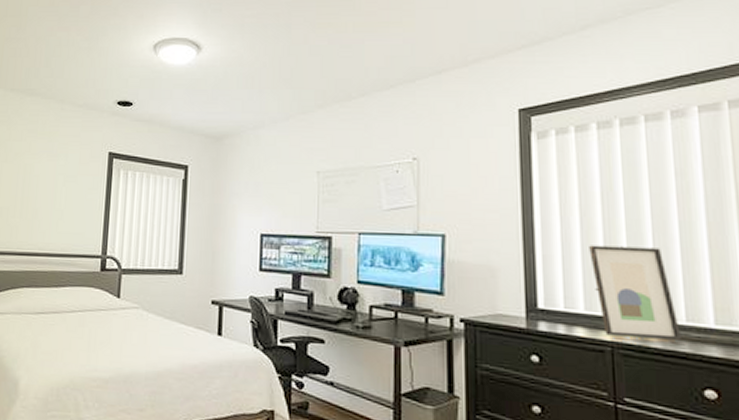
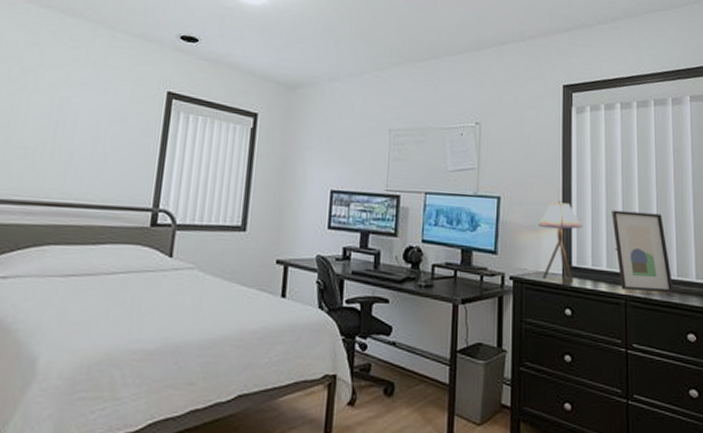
table lamp: none [492,237,551,328] -> present [538,201,583,284]

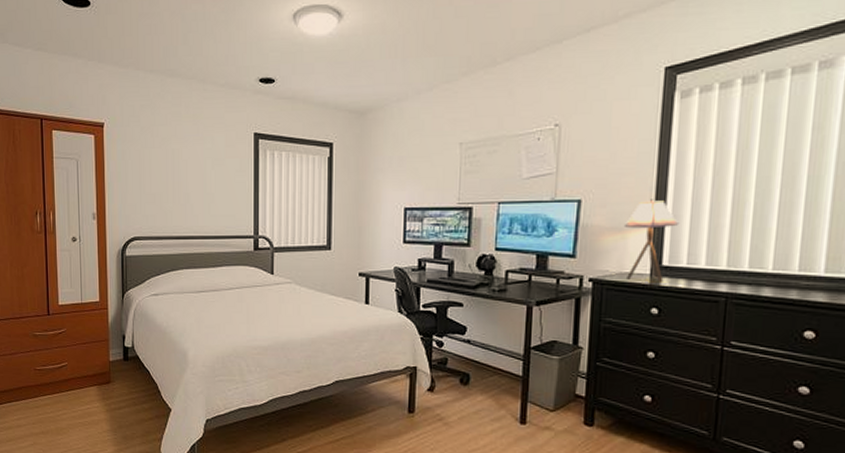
picture frame: present [612,210,673,293] -> none [717,203,792,289]

